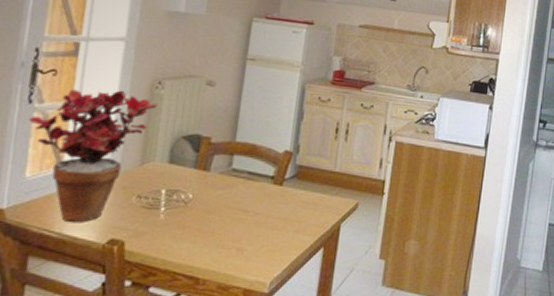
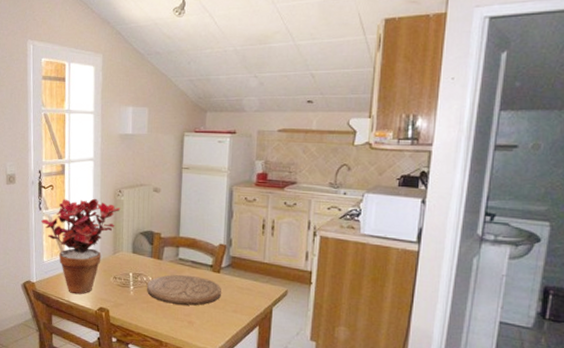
cutting board: none [183,189,283,228] -> present [146,274,221,306]

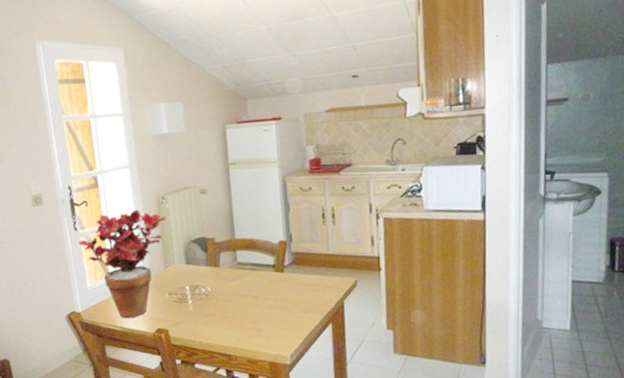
cutting board: present [146,274,221,306] -> none [206,279,288,313]

